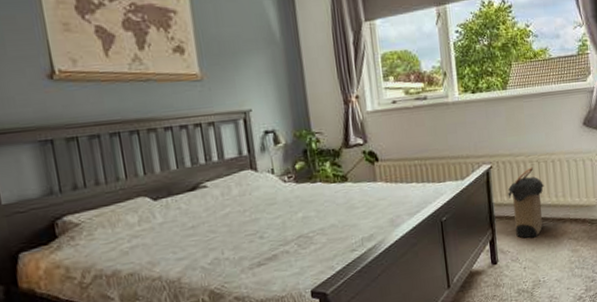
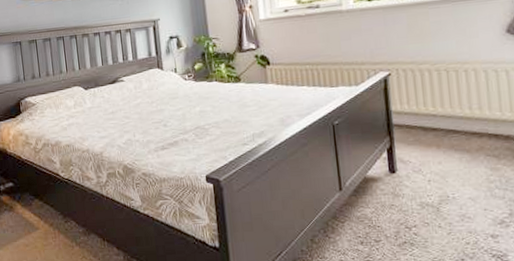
laundry hamper: present [508,167,545,239] -> none [409,75,455,151]

